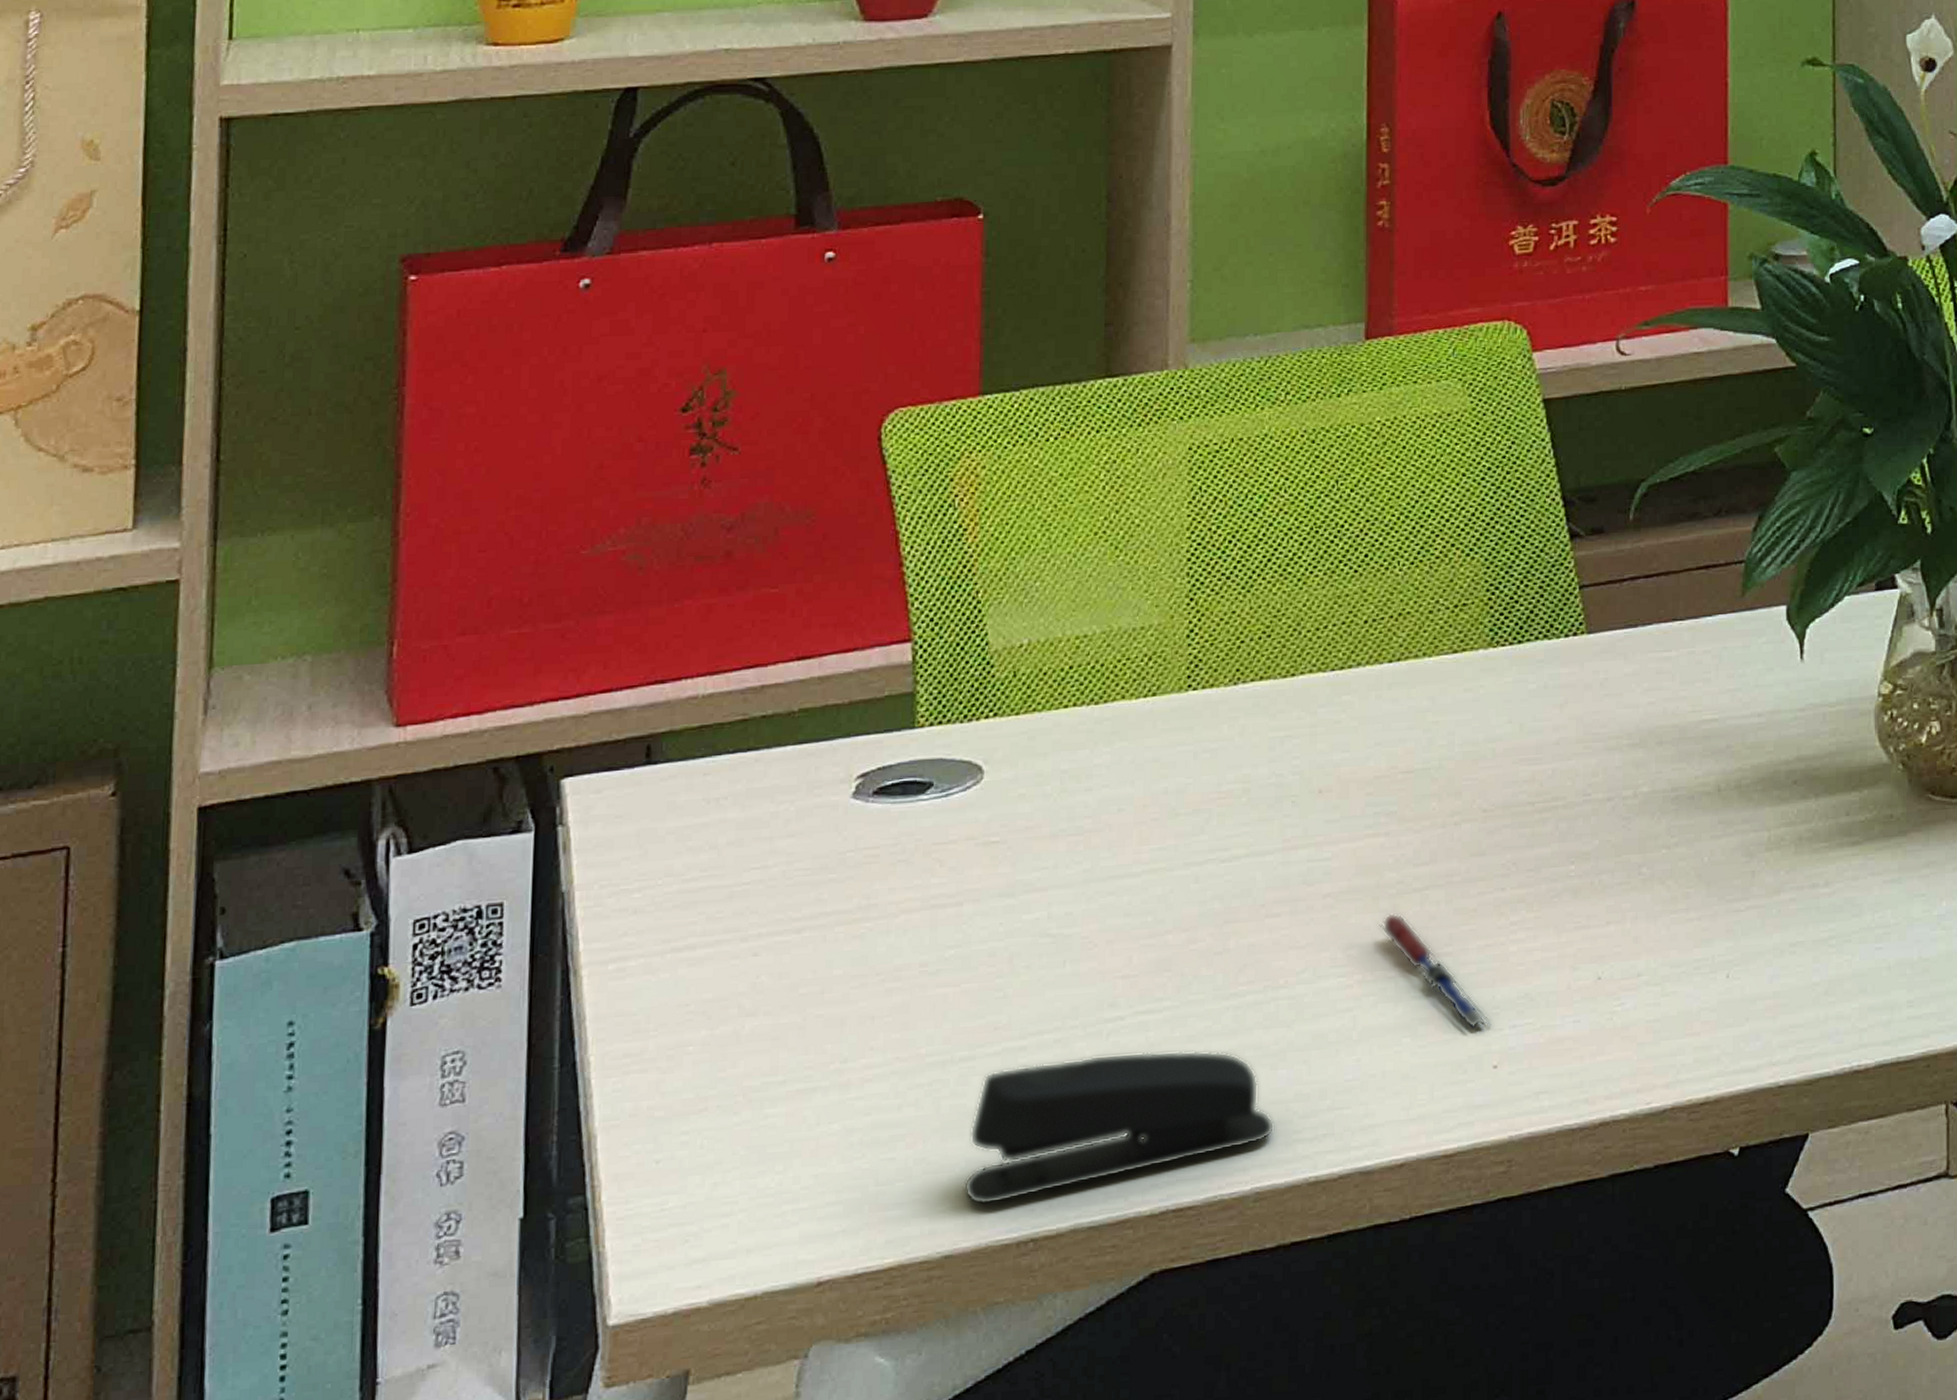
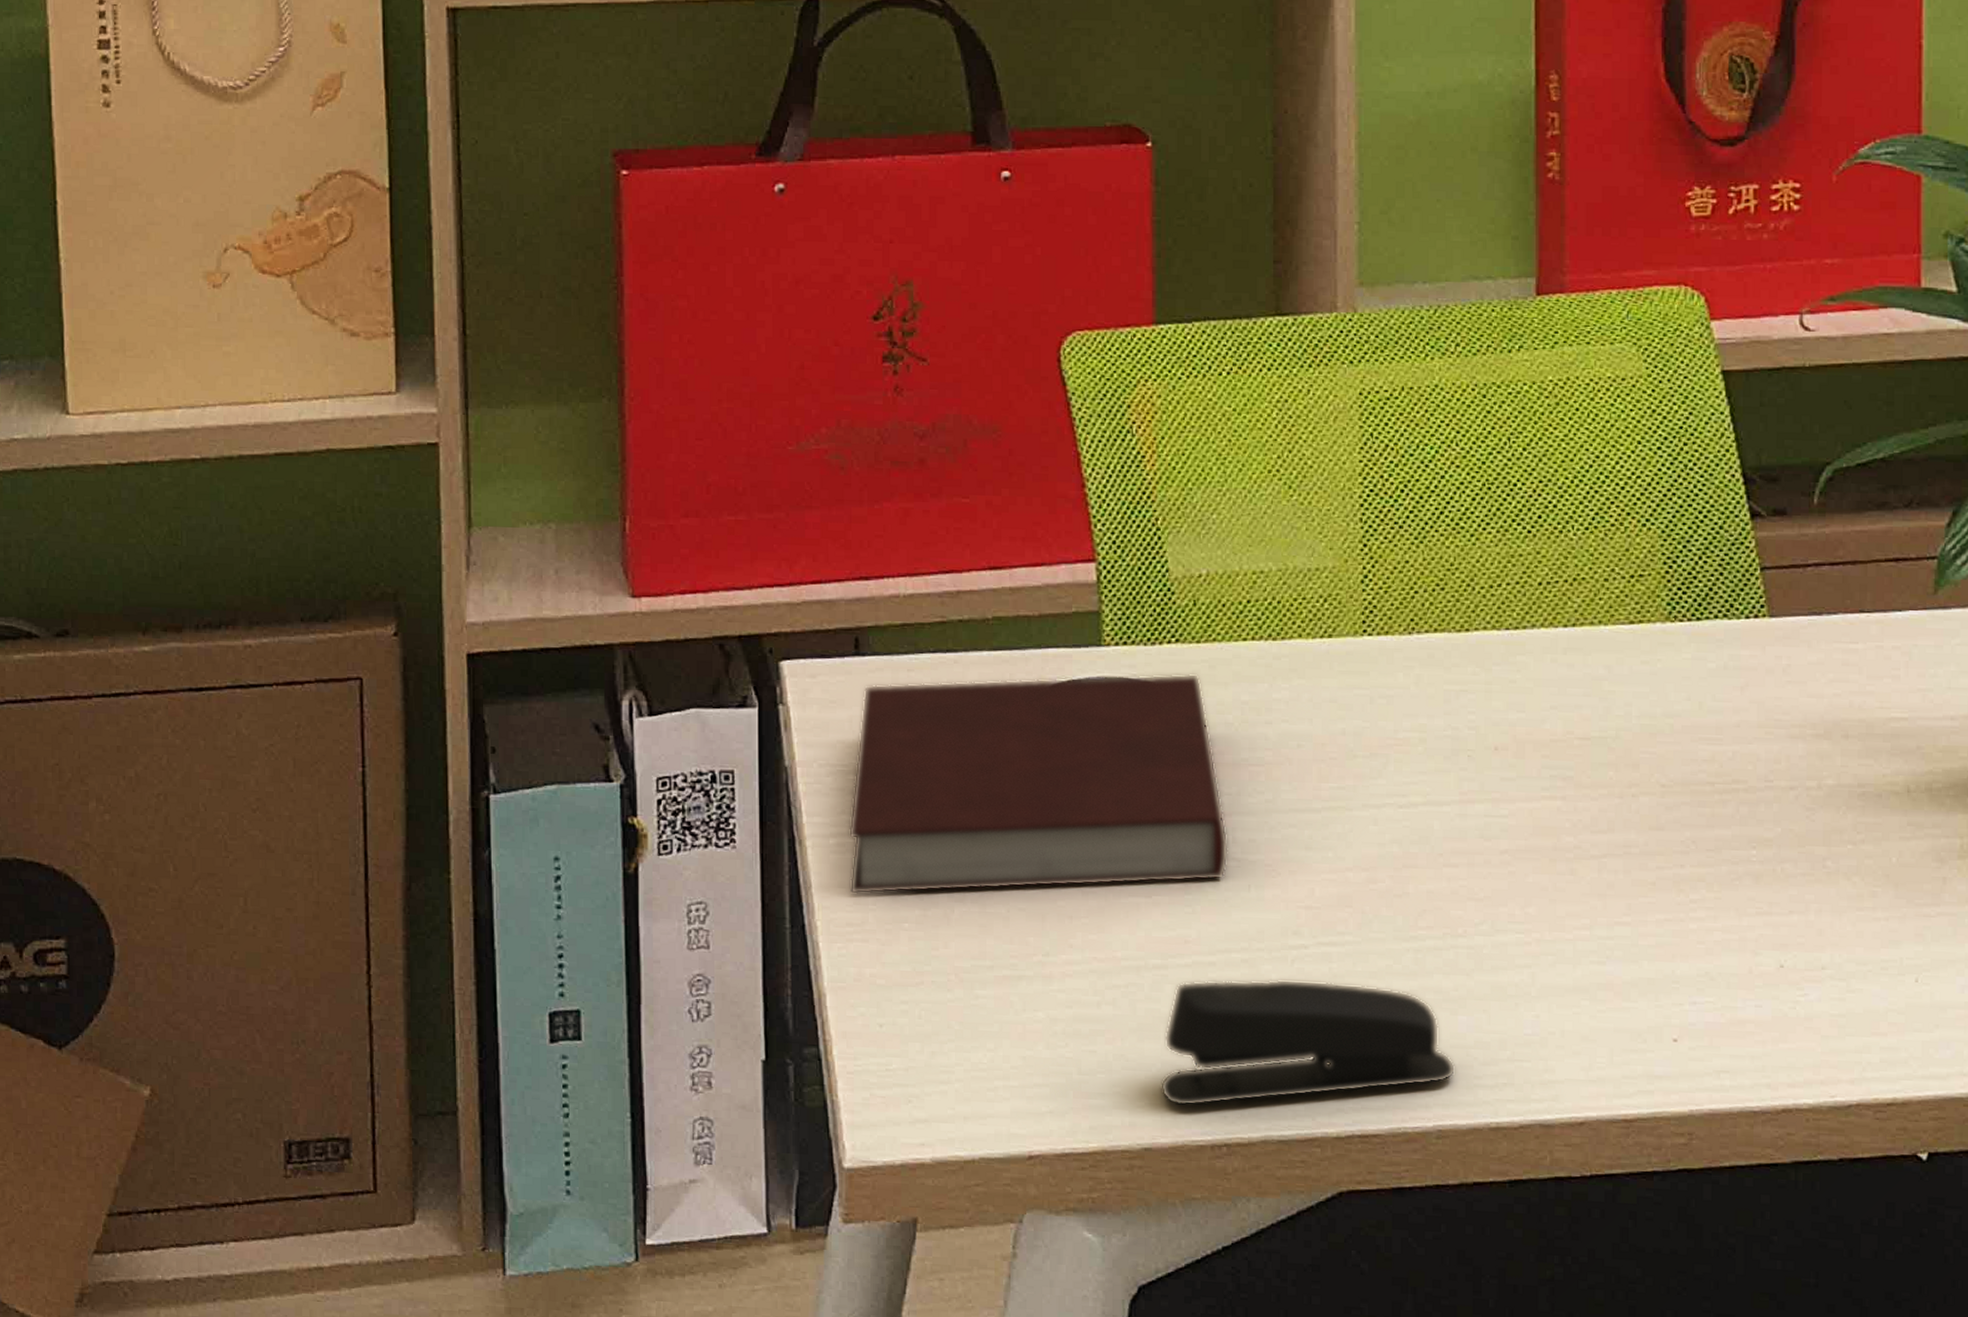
notebook: none [628,746,1044,1023] -> present [848,673,1228,895]
pen: present [1379,913,1492,1030] -> none [1556,877,1672,1001]

